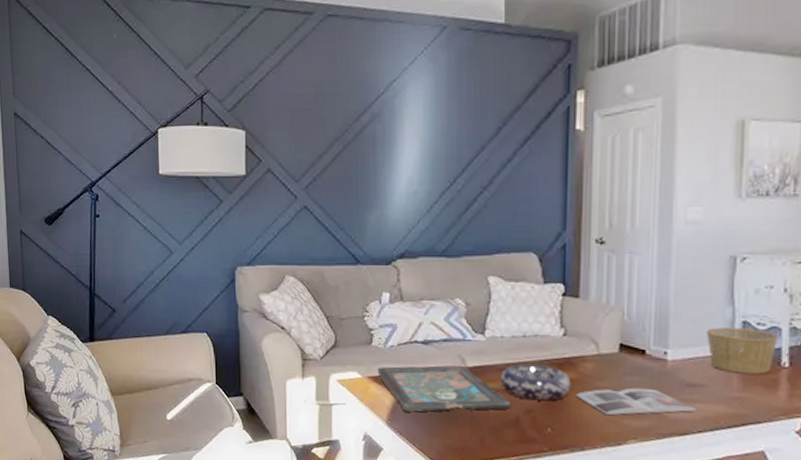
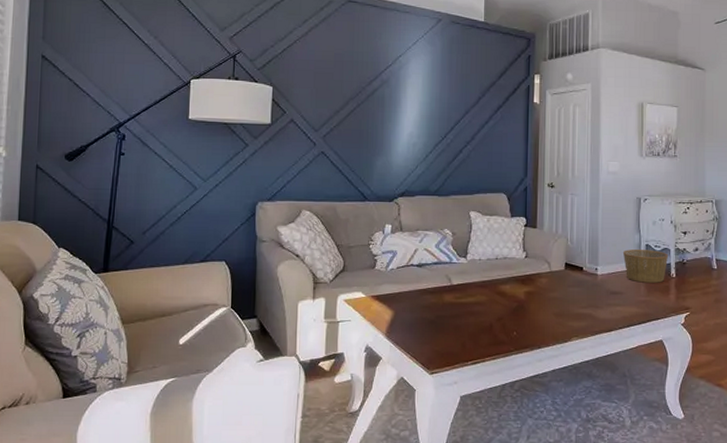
decorative tray: present [377,364,512,413] -> none [379,283,487,325]
decorative bowl: present [501,364,571,401] -> none [478,280,531,310]
magazine: present [576,387,698,416] -> none [534,296,619,319]

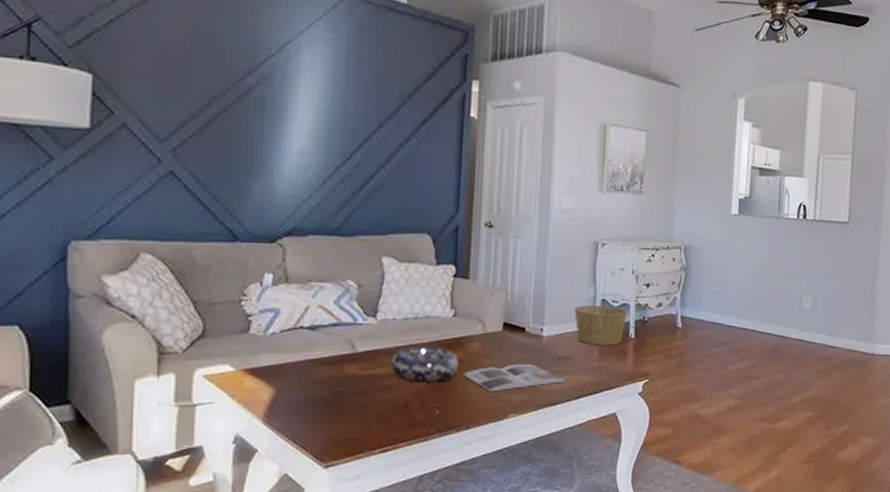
decorative bowl: none [478,280,531,310] -> present [391,346,459,383]
magazine: none [534,296,619,319] -> present [463,363,567,392]

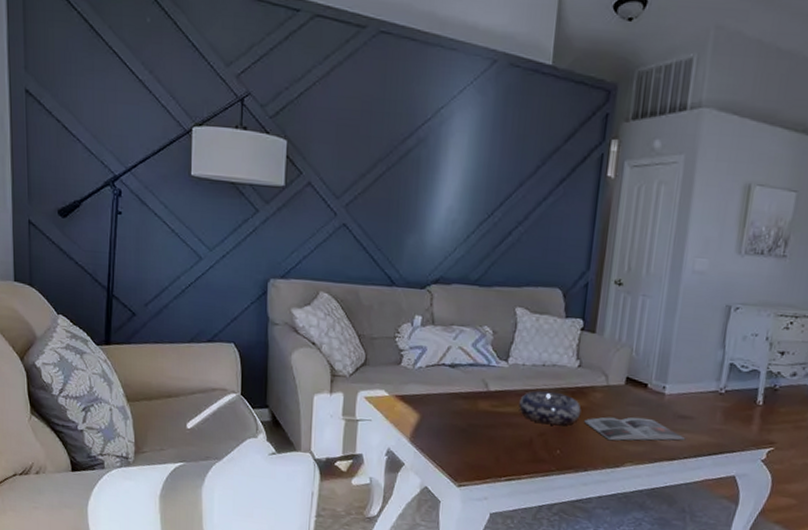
basket: present [574,305,628,345] -> none [699,367,758,410]

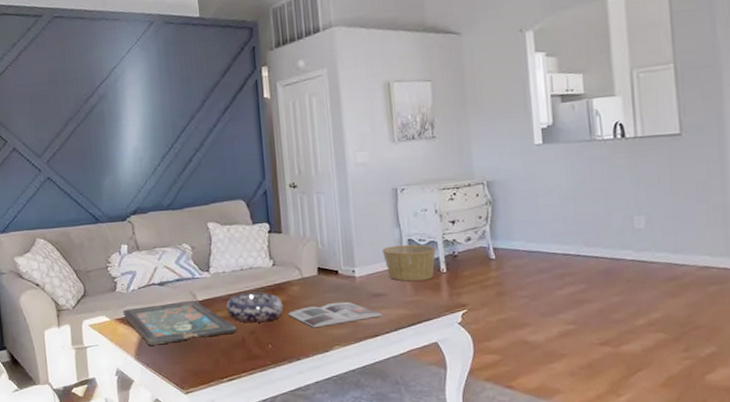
decorative tray: none [404,386,527,432] -> present [122,299,238,346]
basket: none [699,367,758,410] -> present [381,244,436,282]

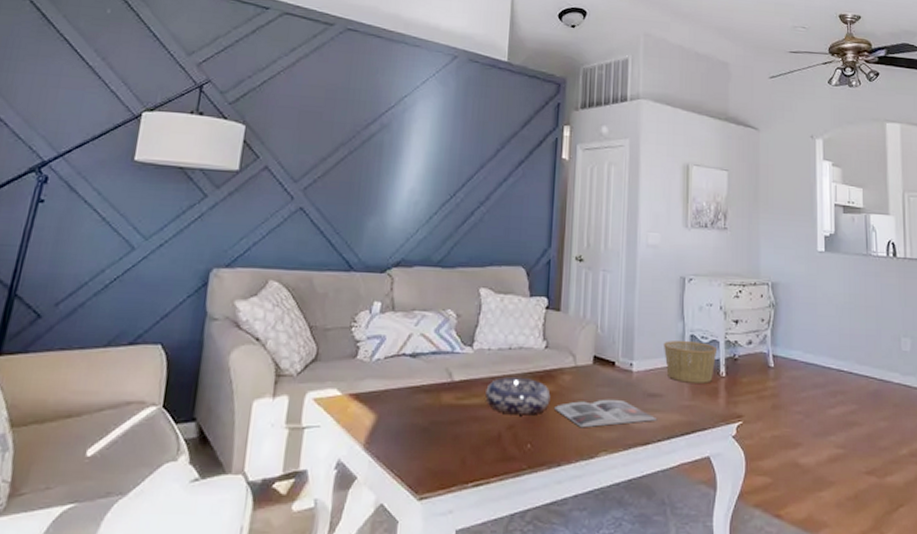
decorative tray: present [122,299,238,346] -> none [359,379,495,433]

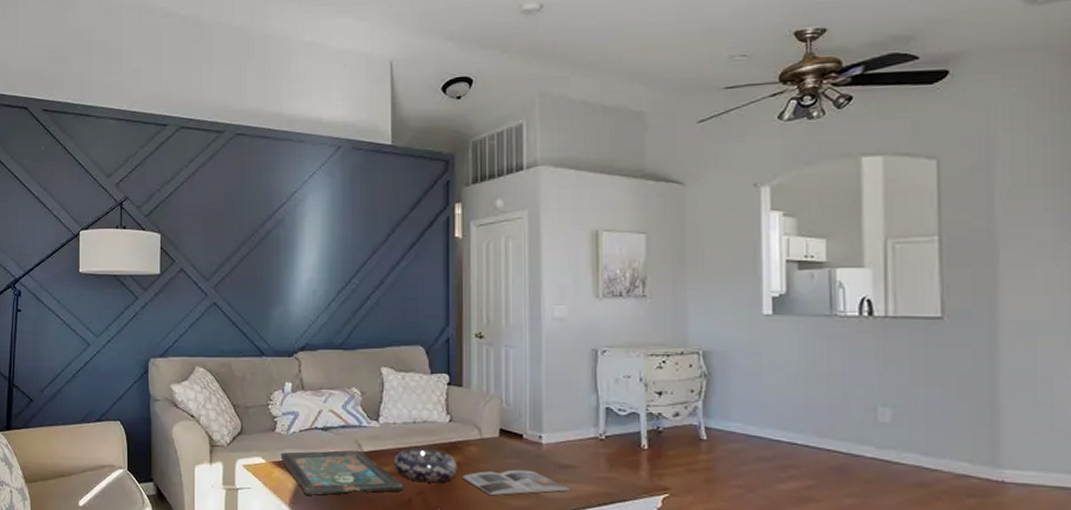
decorative tray: none [359,379,495,433] -> present [280,449,404,496]
basket: present [663,341,718,384] -> none [574,413,638,456]

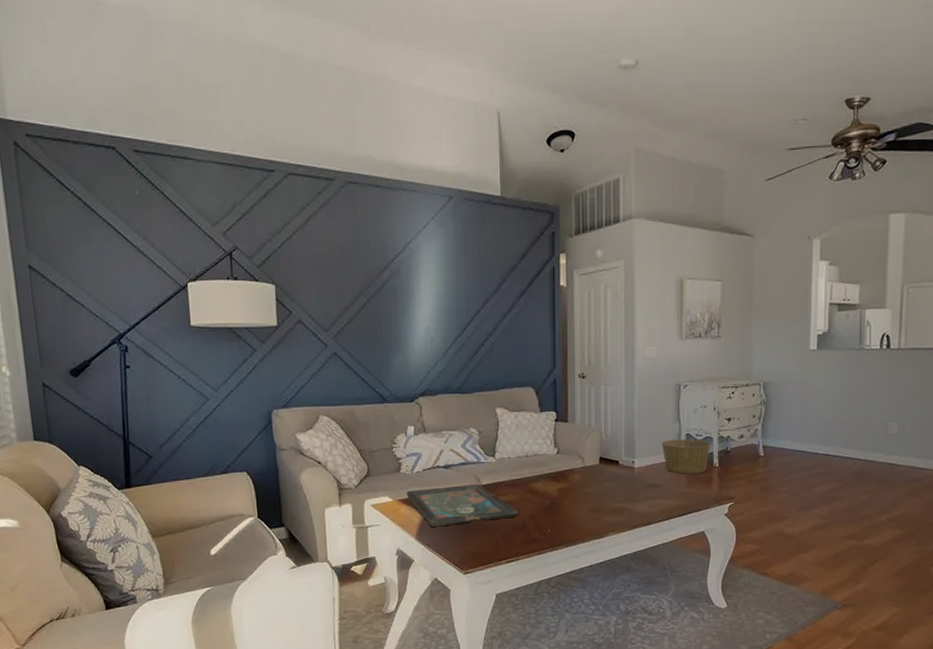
decorative bowl: present [394,448,458,483] -> none [509,478,564,508]
magazine: present [462,469,571,496] -> none [568,491,658,515]
basket: none [574,413,638,456] -> present [661,439,711,474]

